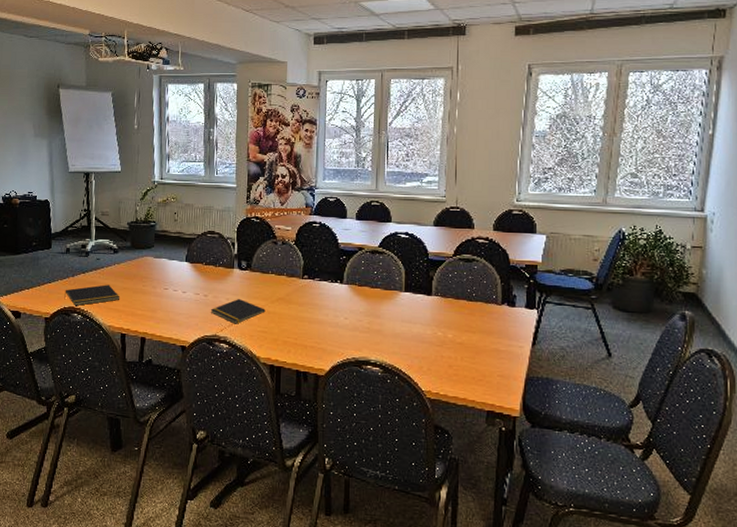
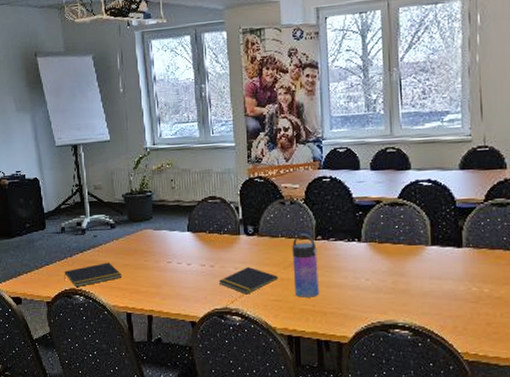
water bottle: none [279,272,303,331] -> present [292,234,319,298]

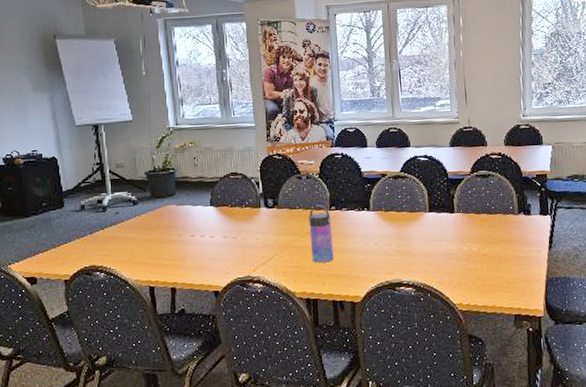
notepad: present [64,262,122,287] -> none [84,238,145,264]
notepad: present [218,266,278,295] -> none [240,236,297,263]

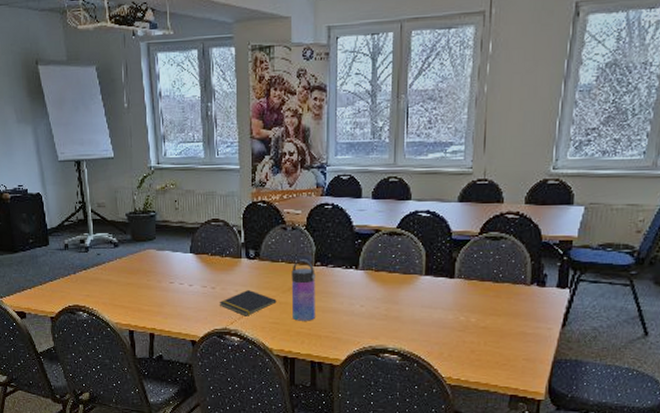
notepad: none [240,236,297,263] -> present [219,289,277,316]

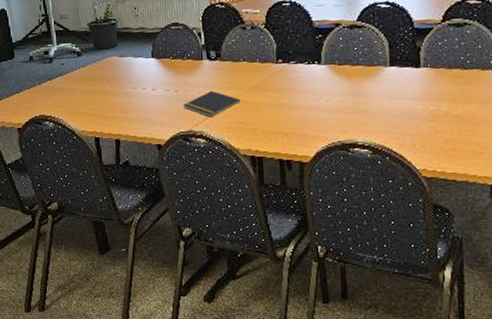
water bottle: present [291,260,316,321] -> none [253,57,281,119]

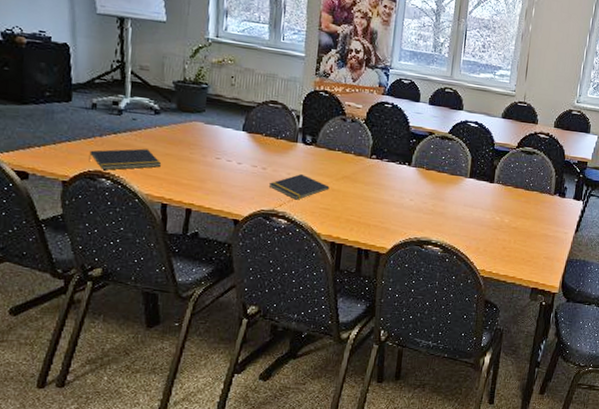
notepad: none [33,89,90,113] -> present [89,148,162,170]

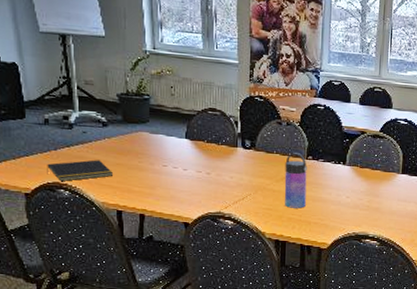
notepad: present [268,173,330,200] -> none [213,176,271,202]
water bottle: none [344,151,370,210] -> present [284,153,307,209]

